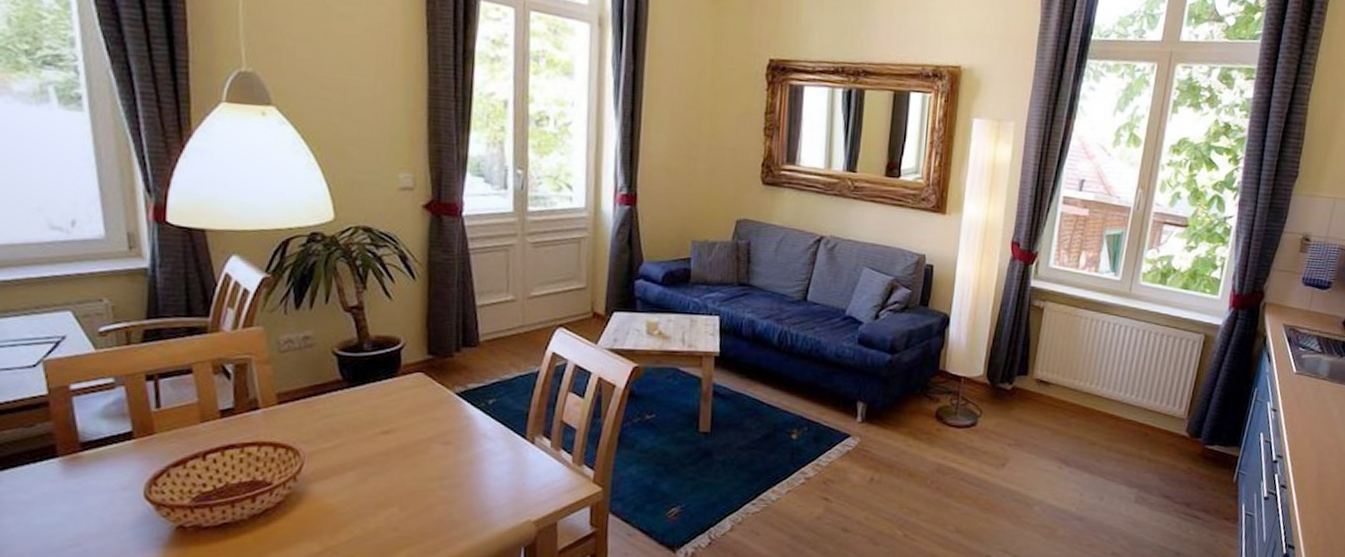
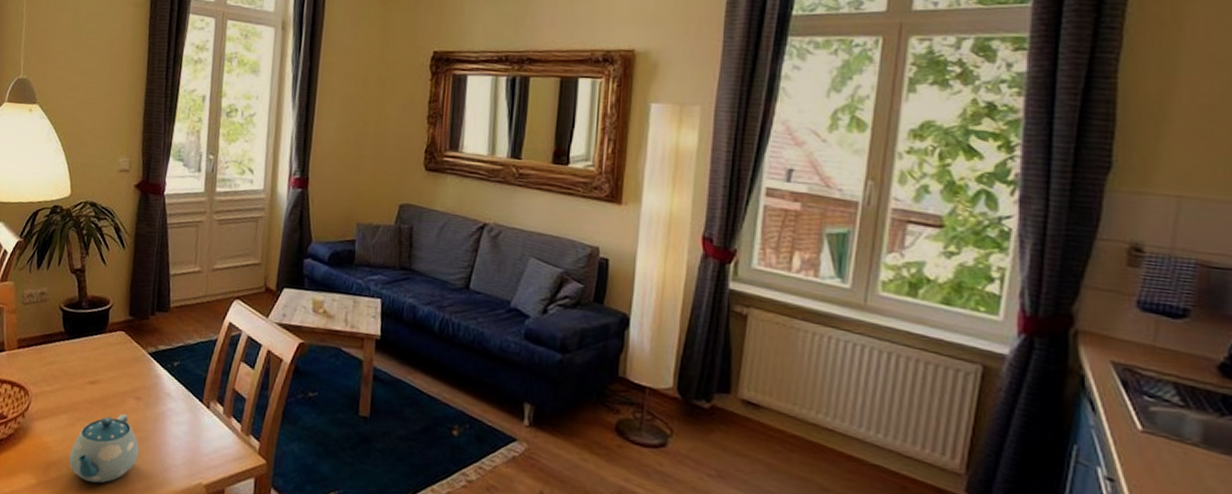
teapot: none [362,461,453,539] -> present [68,413,140,484]

